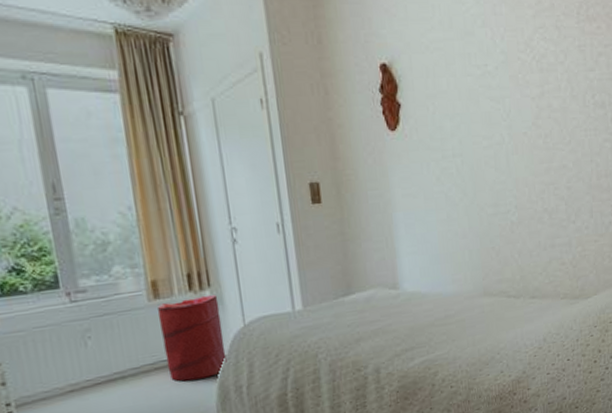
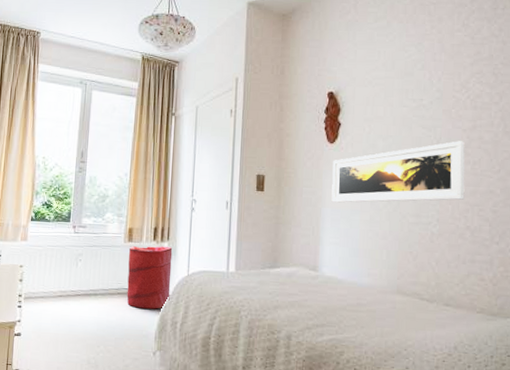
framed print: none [398,111,540,204] -> present [331,141,465,203]

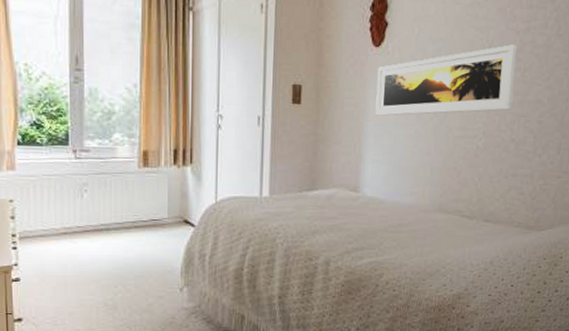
laundry hamper: present [127,246,173,309] -> none [144,170,197,242]

